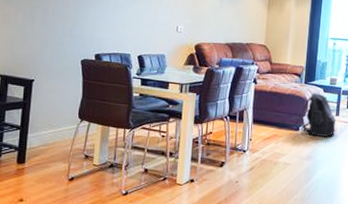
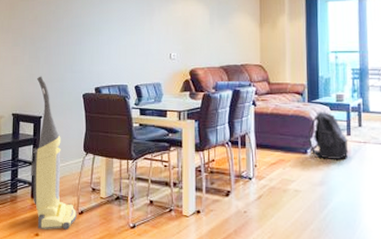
vacuum cleaner: none [18,37,67,196] -> present [31,76,77,230]

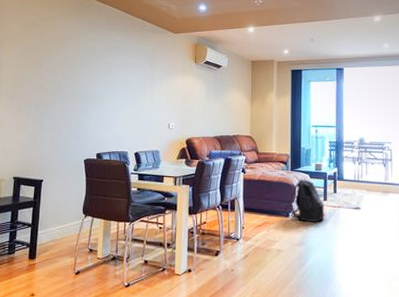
vacuum cleaner: present [31,76,77,230] -> none [29,141,73,290]

